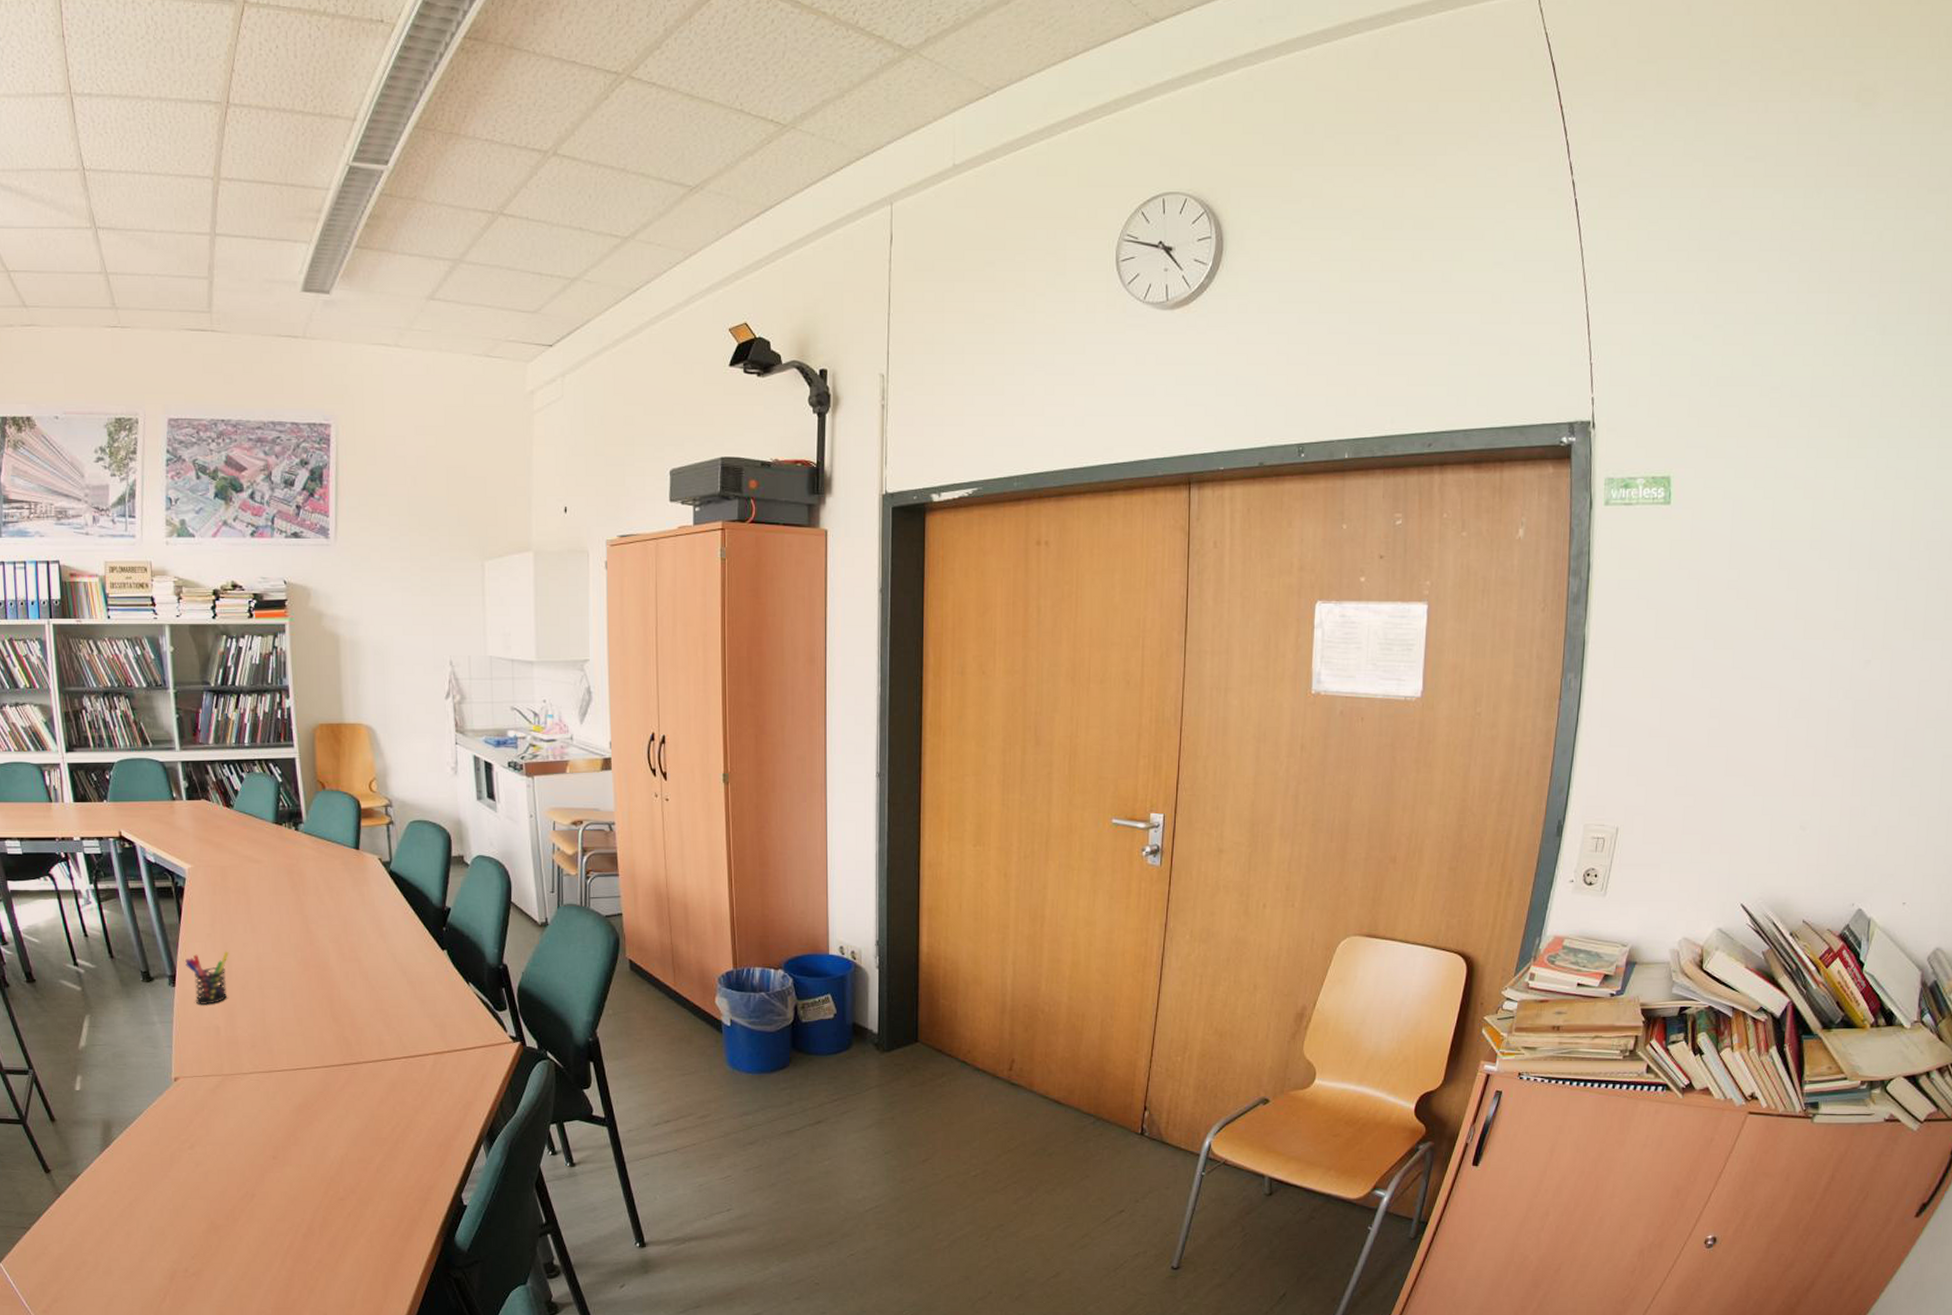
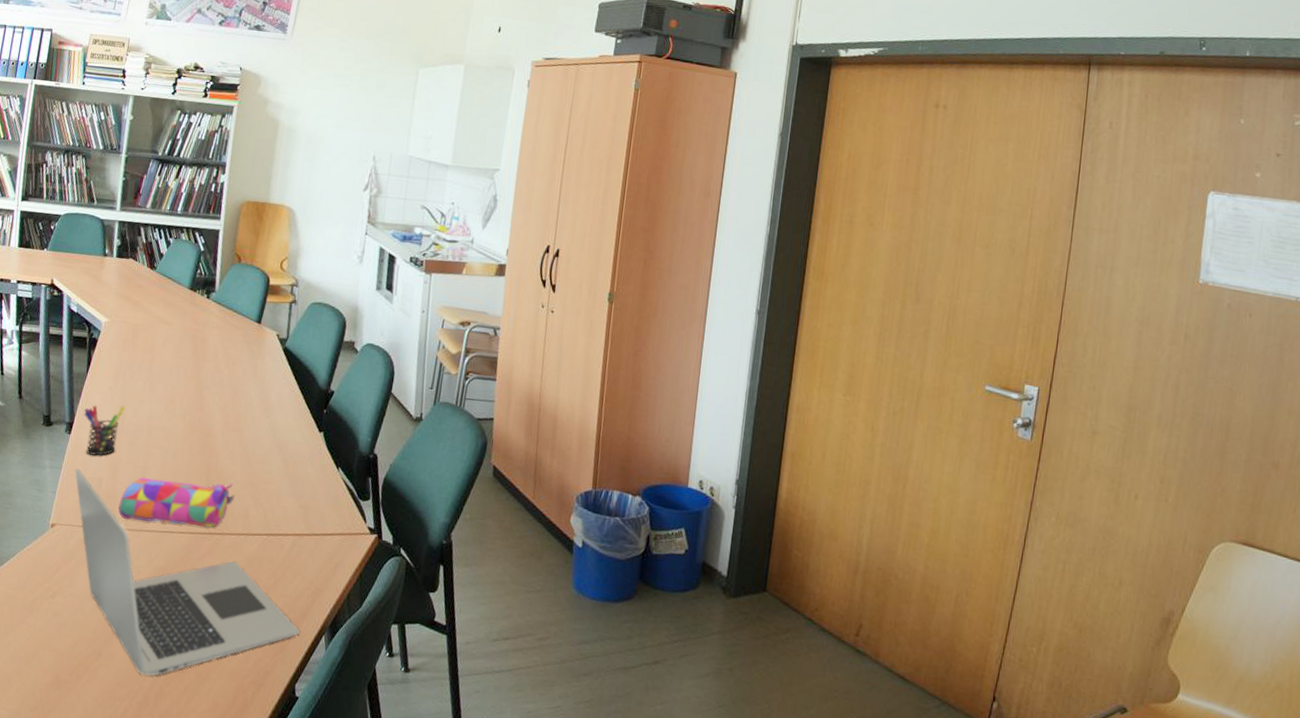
laptop: none [188,1019,457,1208] -> present [74,468,300,676]
pencil case: none [242,1012,365,1063] -> present [118,476,235,528]

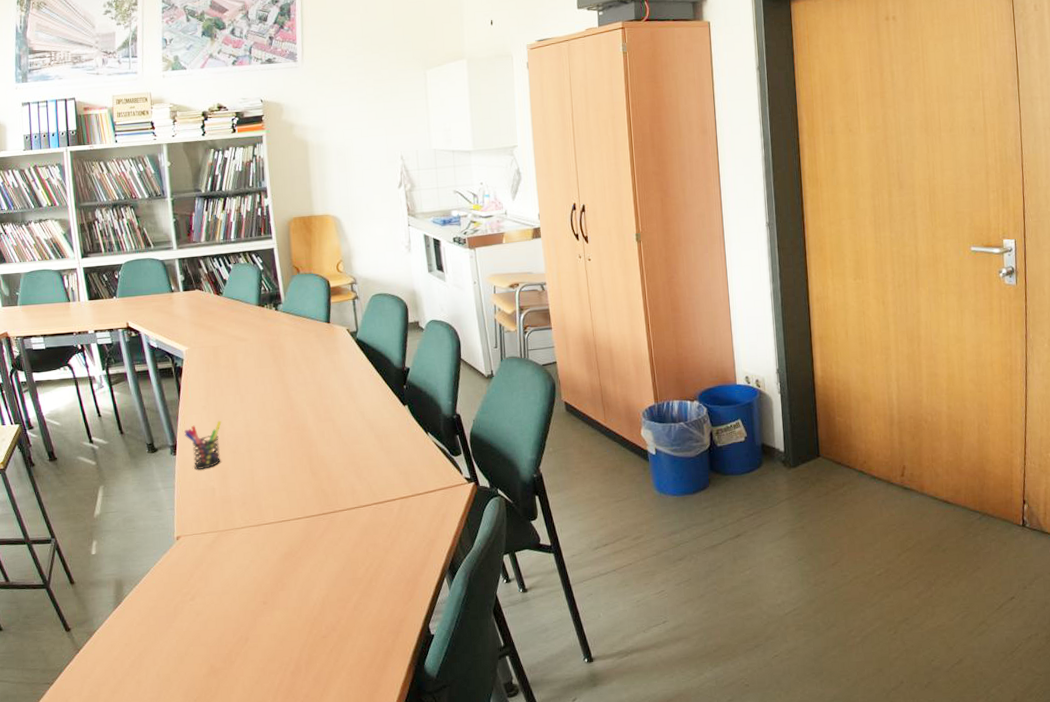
laptop: present [74,468,300,676] -> none [187,483,423,648]
pencil case: present [118,476,235,528] -> none [235,466,340,518]

